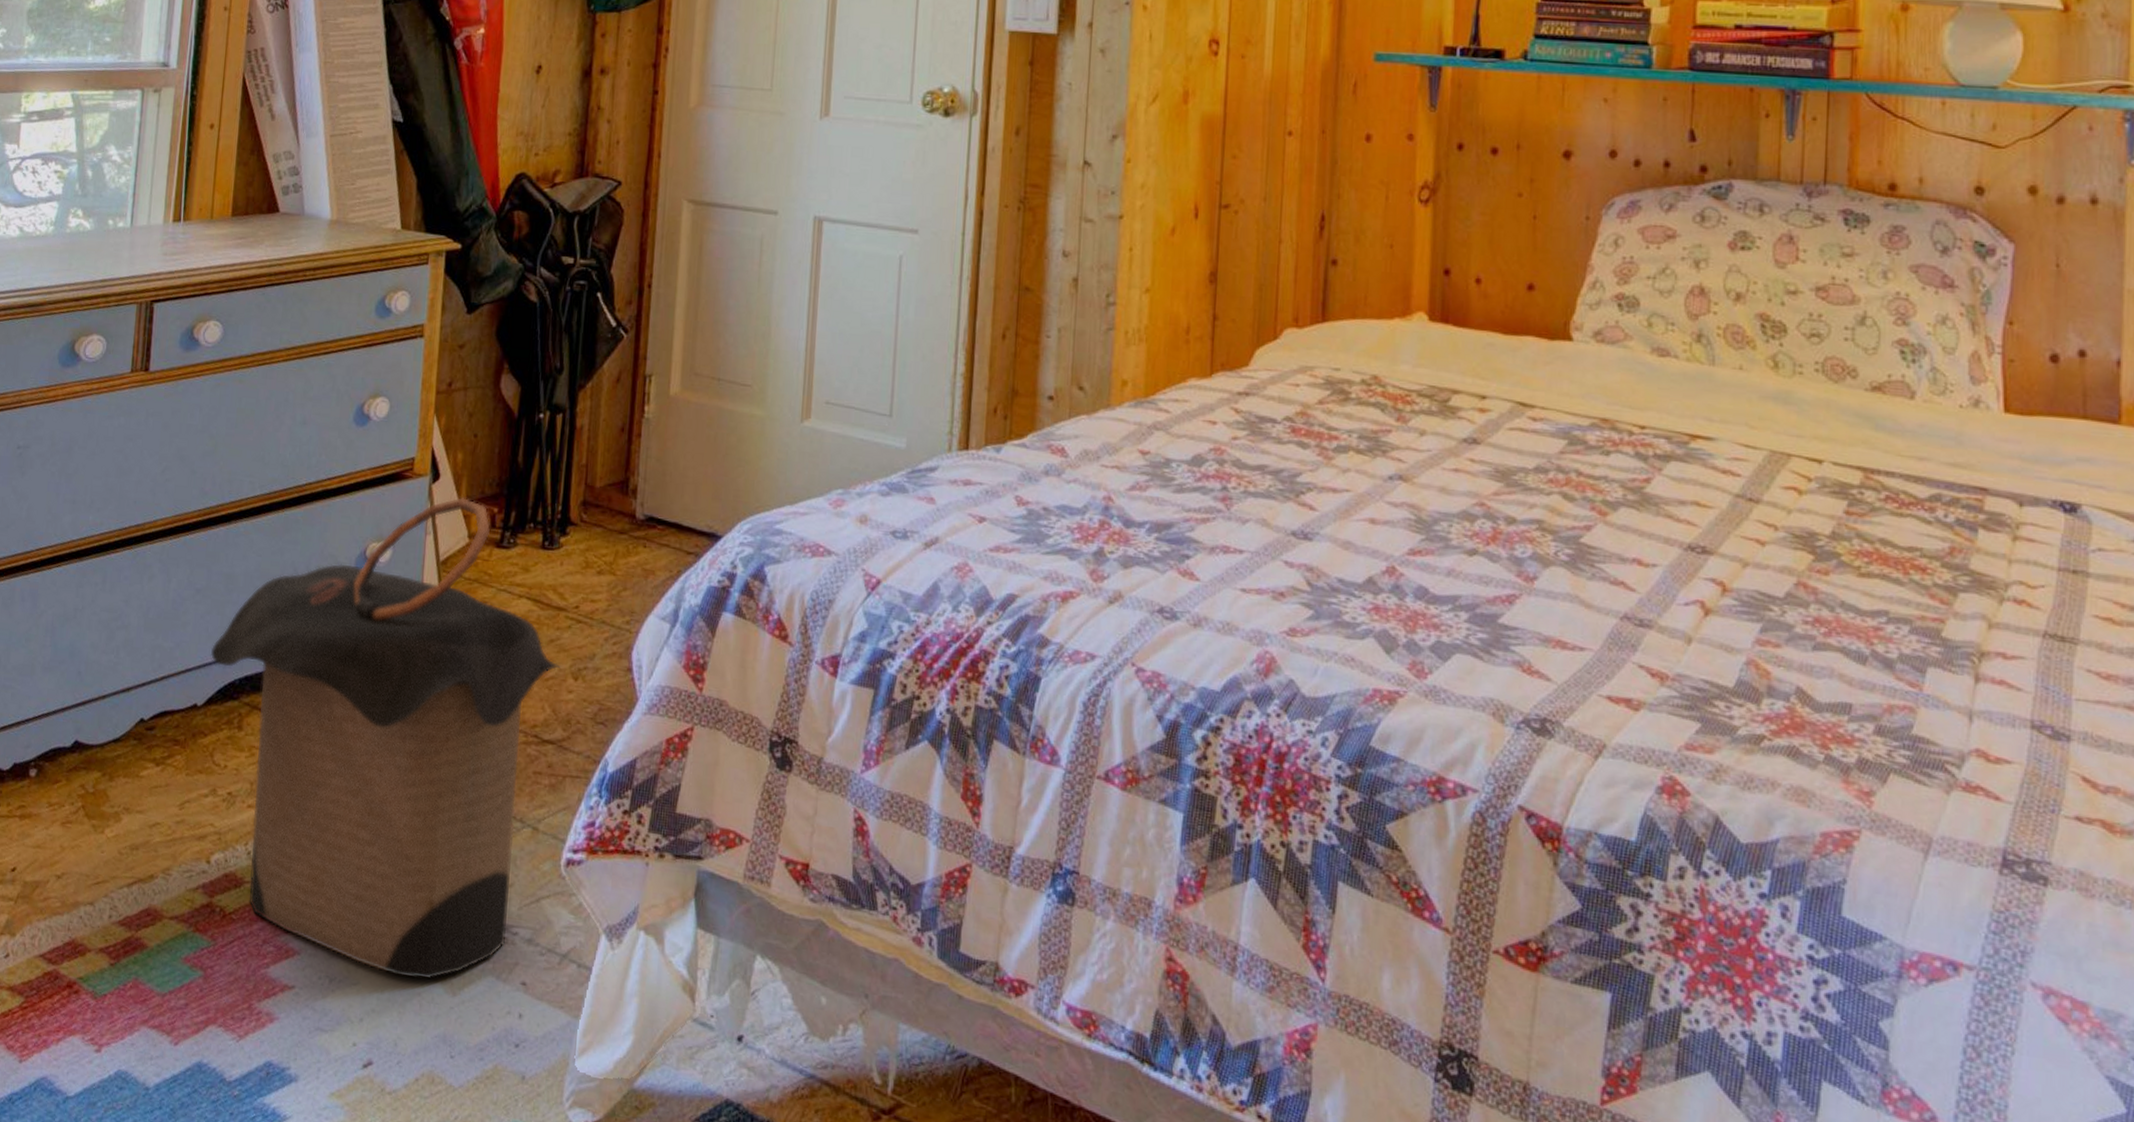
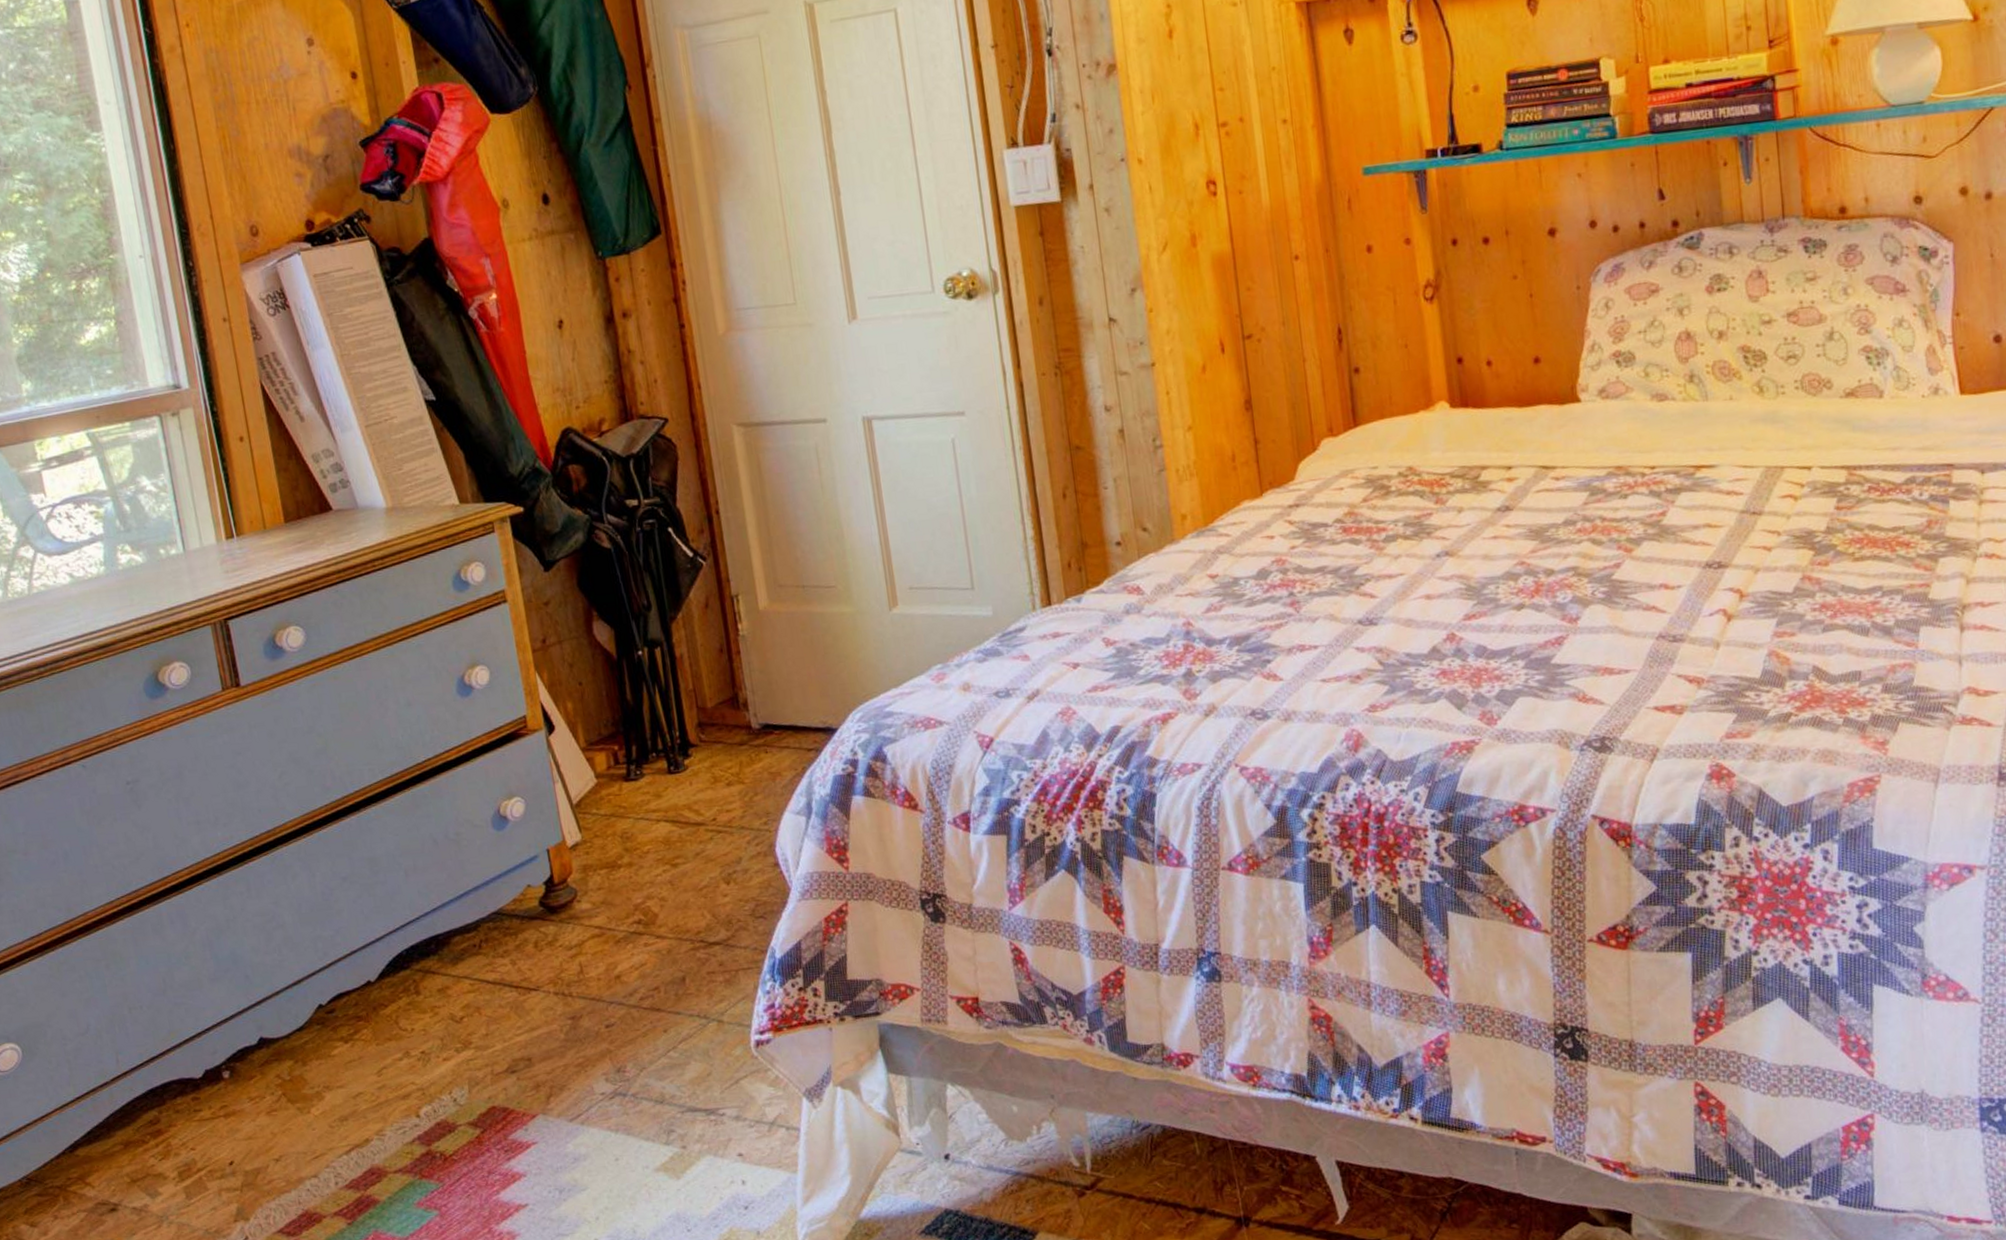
laundry hamper: present [210,496,562,979] -> none [371,742,716,1174]

